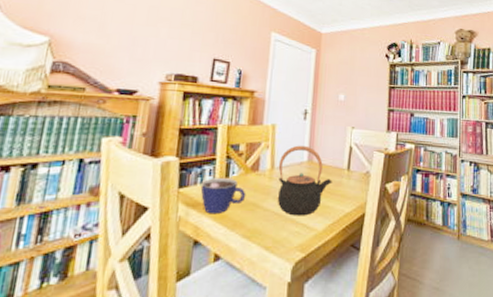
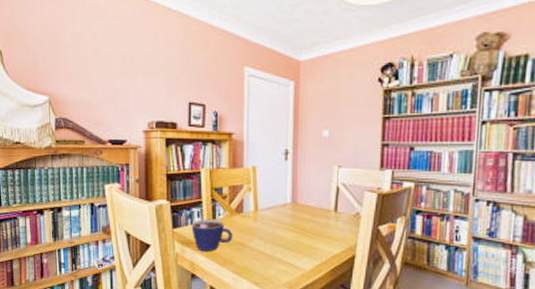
teapot: present [277,145,332,216] -> none [262,187,319,256]

